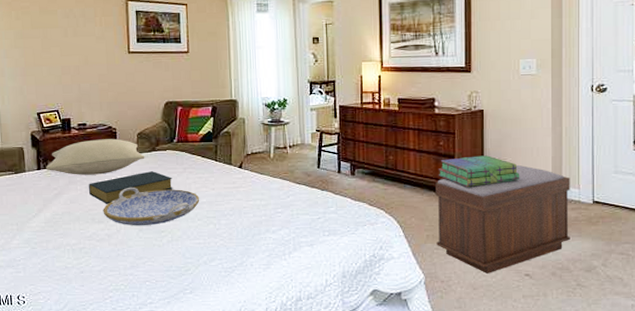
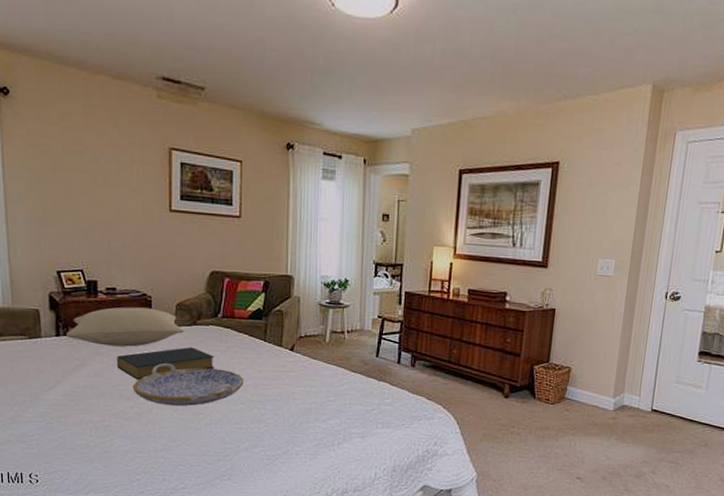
bench: present [435,164,570,273] -> none [492,367,633,475]
stack of books: present [439,155,520,187] -> none [502,356,584,387]

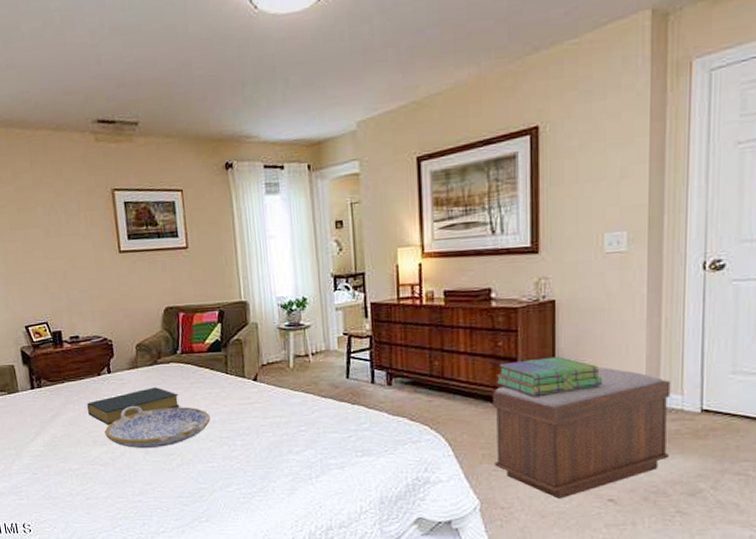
pillow: present [67,307,184,347] -> none [40,352,147,394]
bench: none [492,367,633,475] -> present [493,366,671,499]
stack of books: none [502,356,584,387] -> present [497,356,603,396]

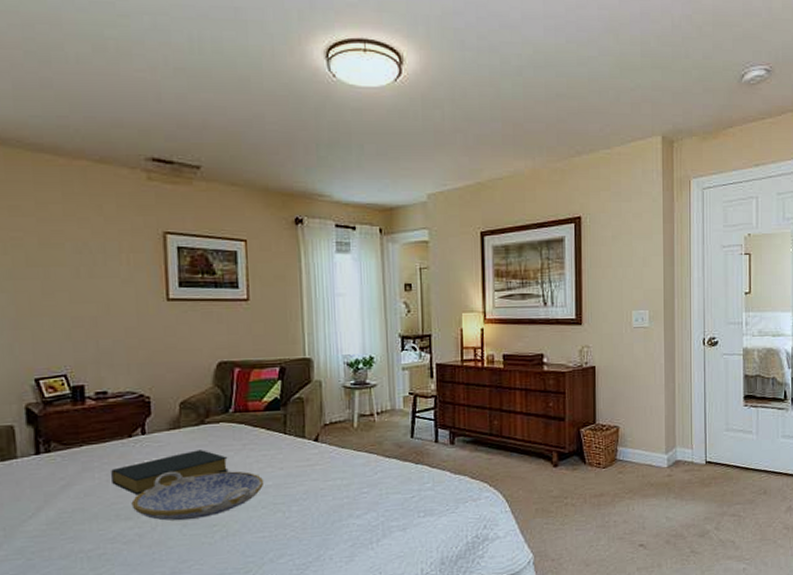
bench: present [493,366,671,499] -> none [545,425,684,547]
stack of books: present [497,356,603,396] -> none [548,416,634,452]

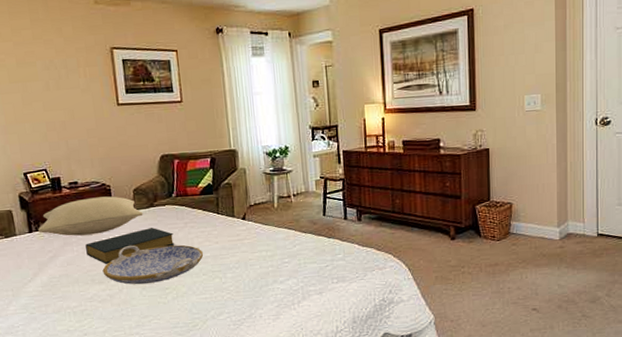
pillow: none [48,410,191,459] -> present [38,196,143,236]

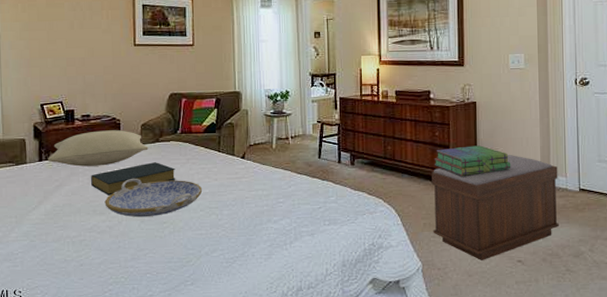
bench: none [443,202,576,311] -> present [432,154,559,260]
stack of books: none [446,194,526,227] -> present [435,145,511,176]

